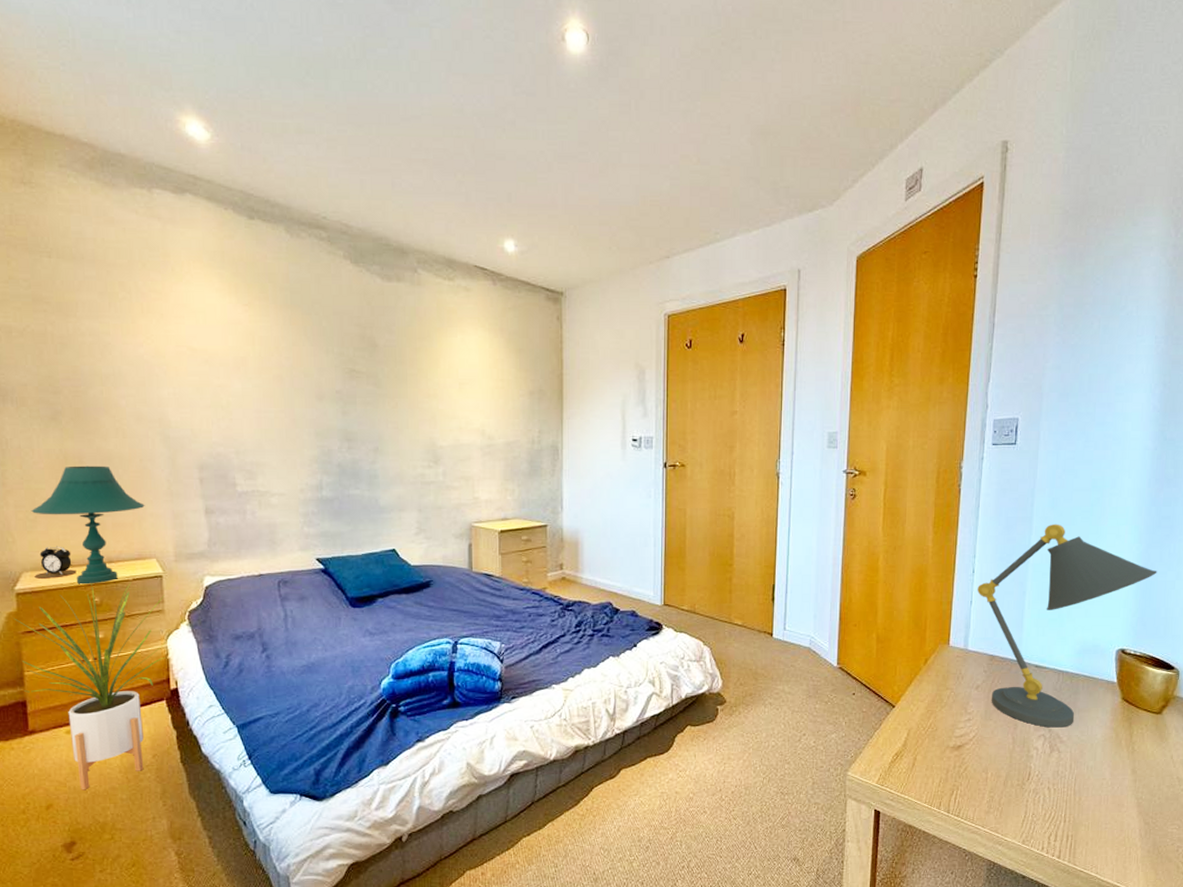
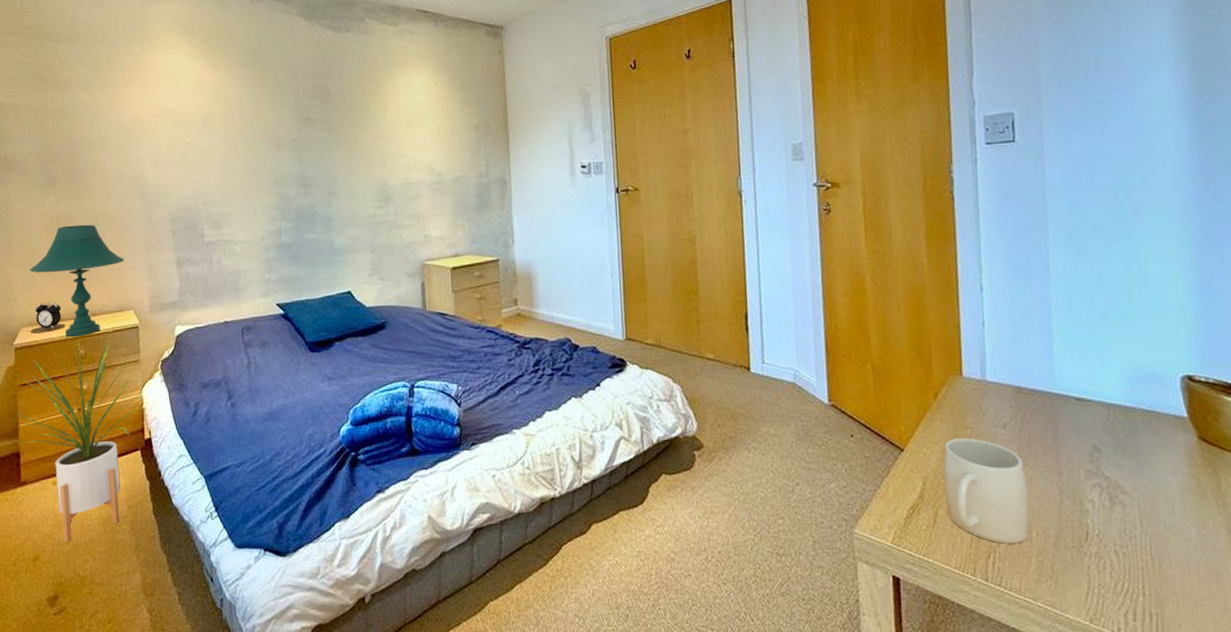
mug: none [924,696,990,783] -> present [942,437,1030,544]
desk lamp: present [977,523,1157,728] -> none [989,228,1221,475]

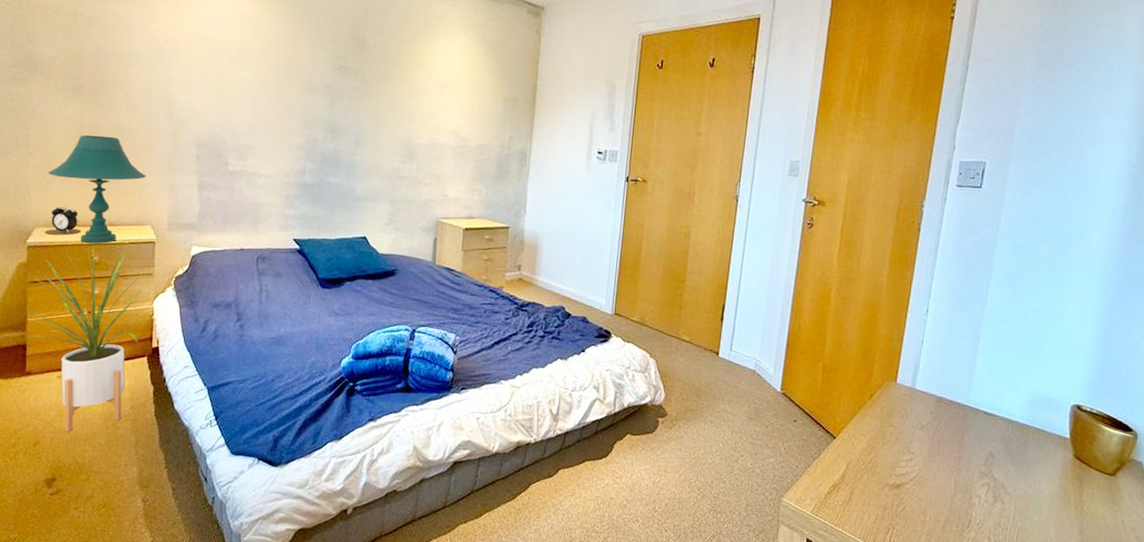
mug: present [942,437,1030,544] -> none [861,433,932,524]

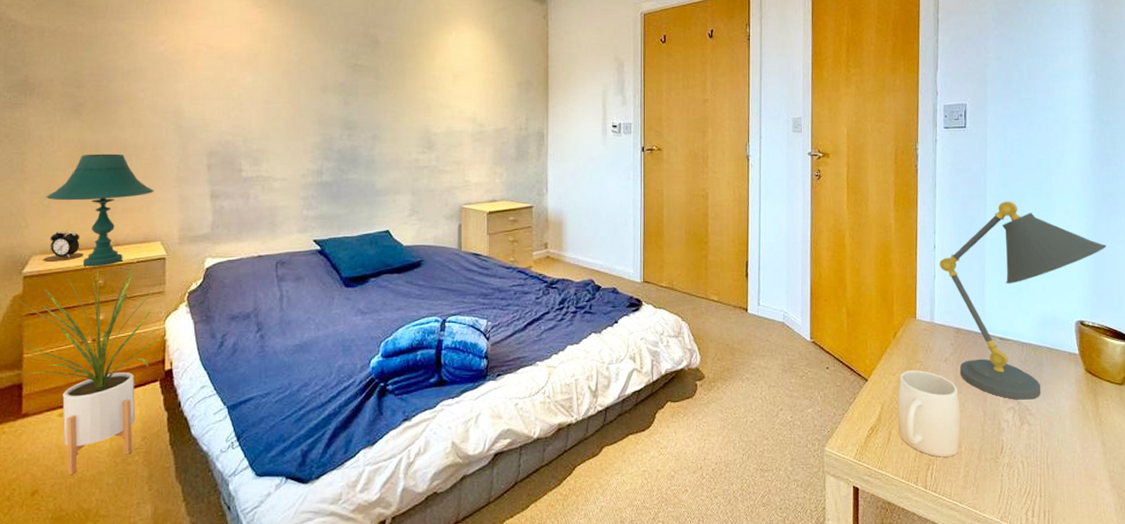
mug: none [861,433,932,524] -> present [897,369,961,457]
desk lamp: none [930,271,1122,478] -> present [939,201,1107,400]

